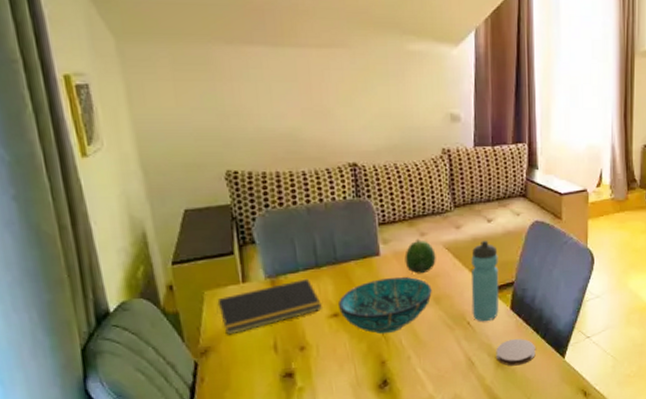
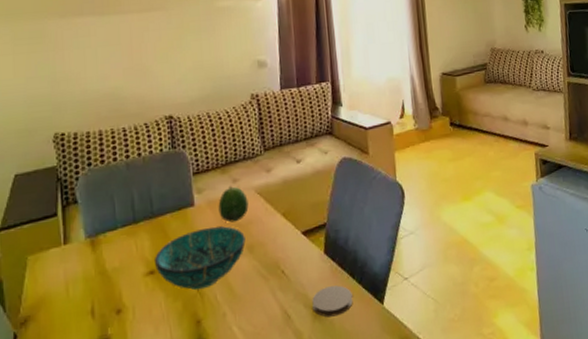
notepad: present [216,278,322,335] -> none [38,235,139,302]
water bottle: present [471,240,499,322] -> none [282,181,313,270]

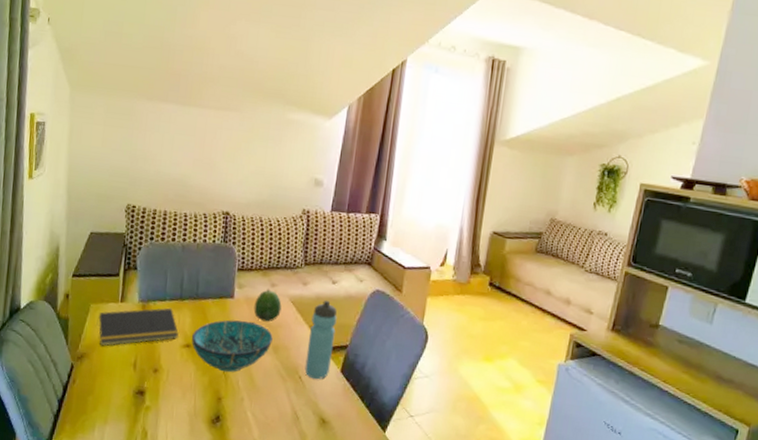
notepad: none [38,235,139,302] -> present [96,307,179,346]
water bottle: none [282,181,313,270] -> present [304,300,337,380]
coaster: present [312,285,353,317] -> none [320,402,359,430]

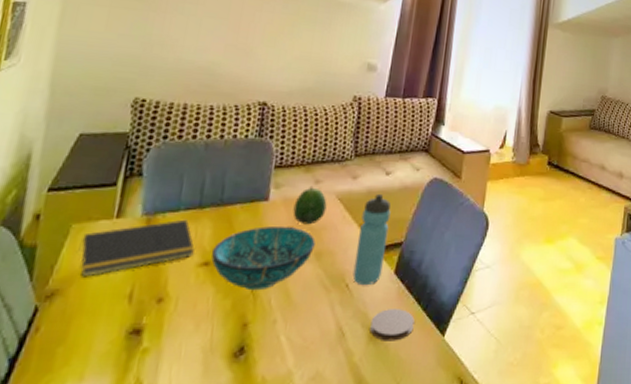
coaster: none [320,402,359,430] -> present [370,309,415,341]

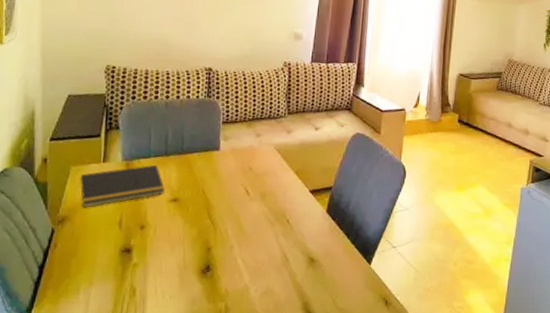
bowl: present [211,225,316,291] -> none [178,171,260,223]
fruit: present [293,185,327,225] -> none [240,138,267,171]
water bottle: present [352,193,391,286] -> none [292,145,321,222]
coaster: present [370,309,415,341] -> none [308,241,345,267]

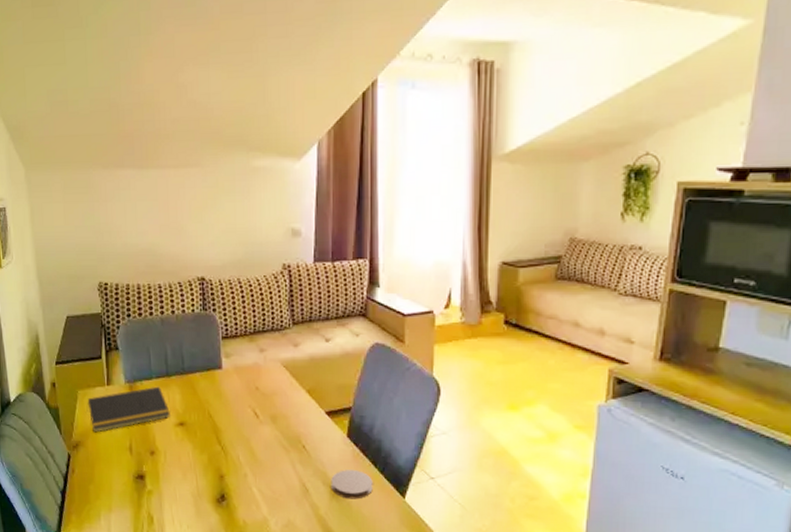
coaster: none [308,241,345,267] -> present [331,470,373,500]

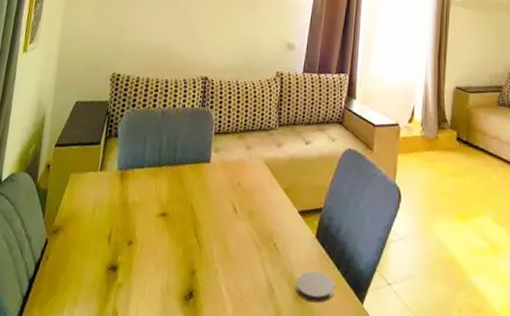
notepad: present [86,386,170,433] -> none [74,175,155,218]

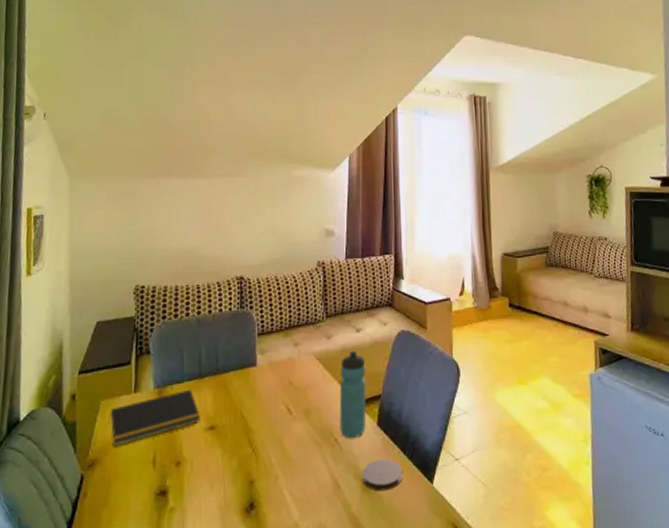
notepad: none [74,175,155,218] -> present [108,389,200,447]
water bottle: none [279,161,311,247] -> present [339,350,367,439]

